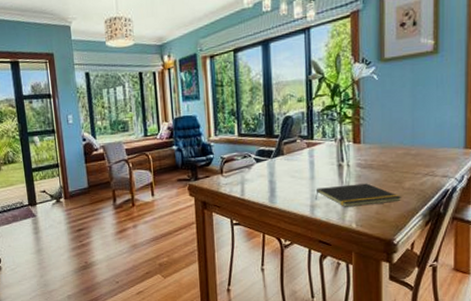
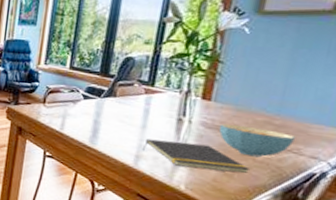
cereal bowl: none [371,159,428,186] -> present [218,124,295,158]

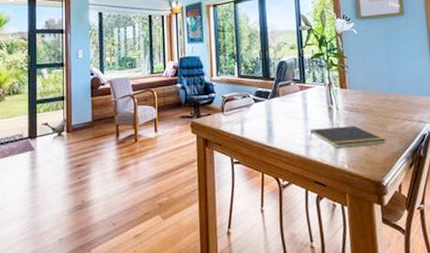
cereal bowl: present [218,124,295,158] -> none [357,105,406,129]

